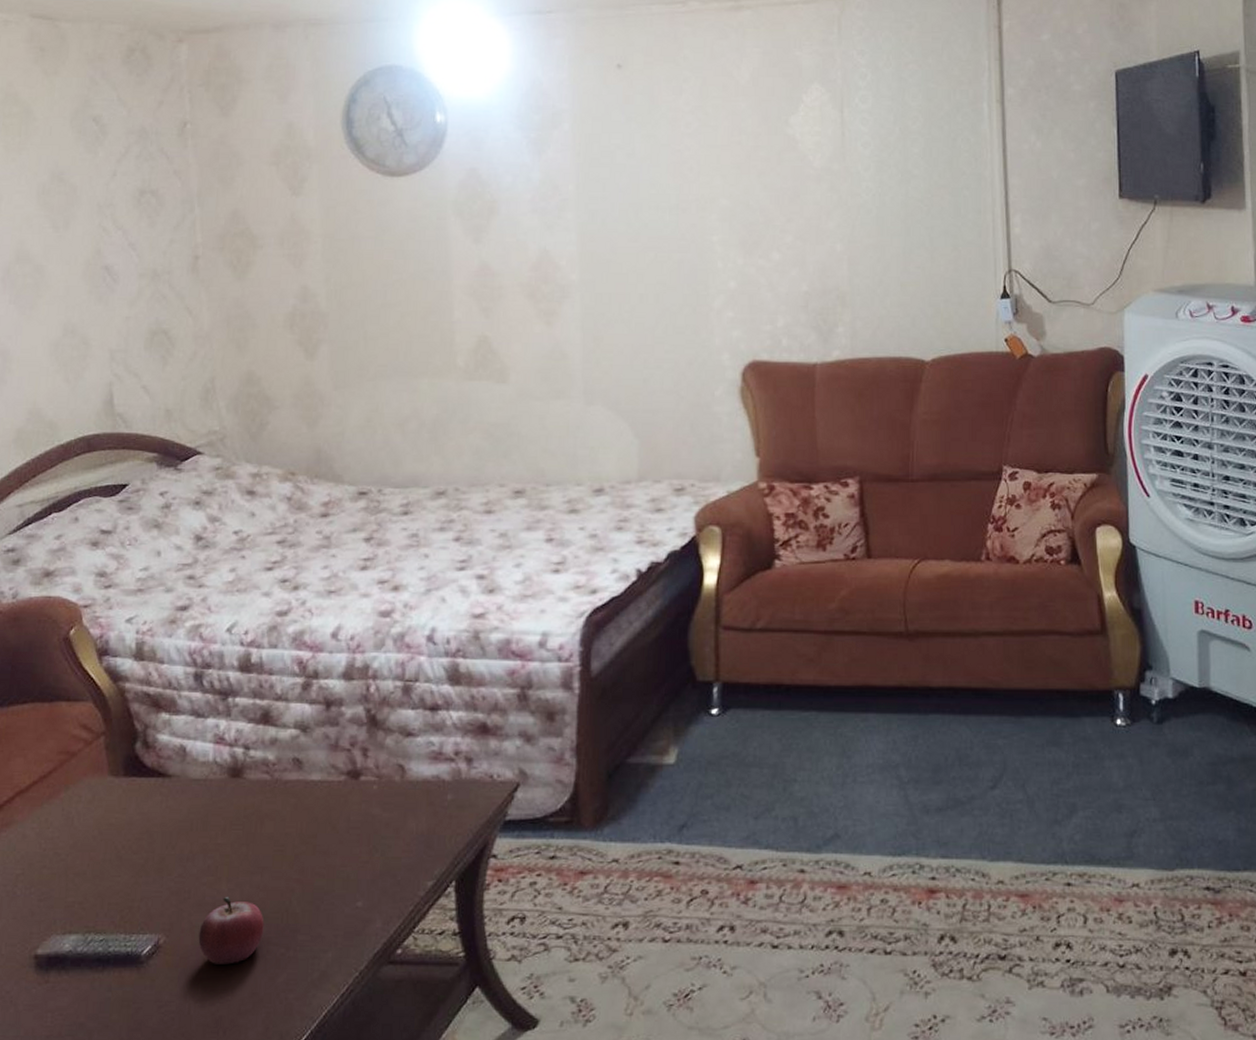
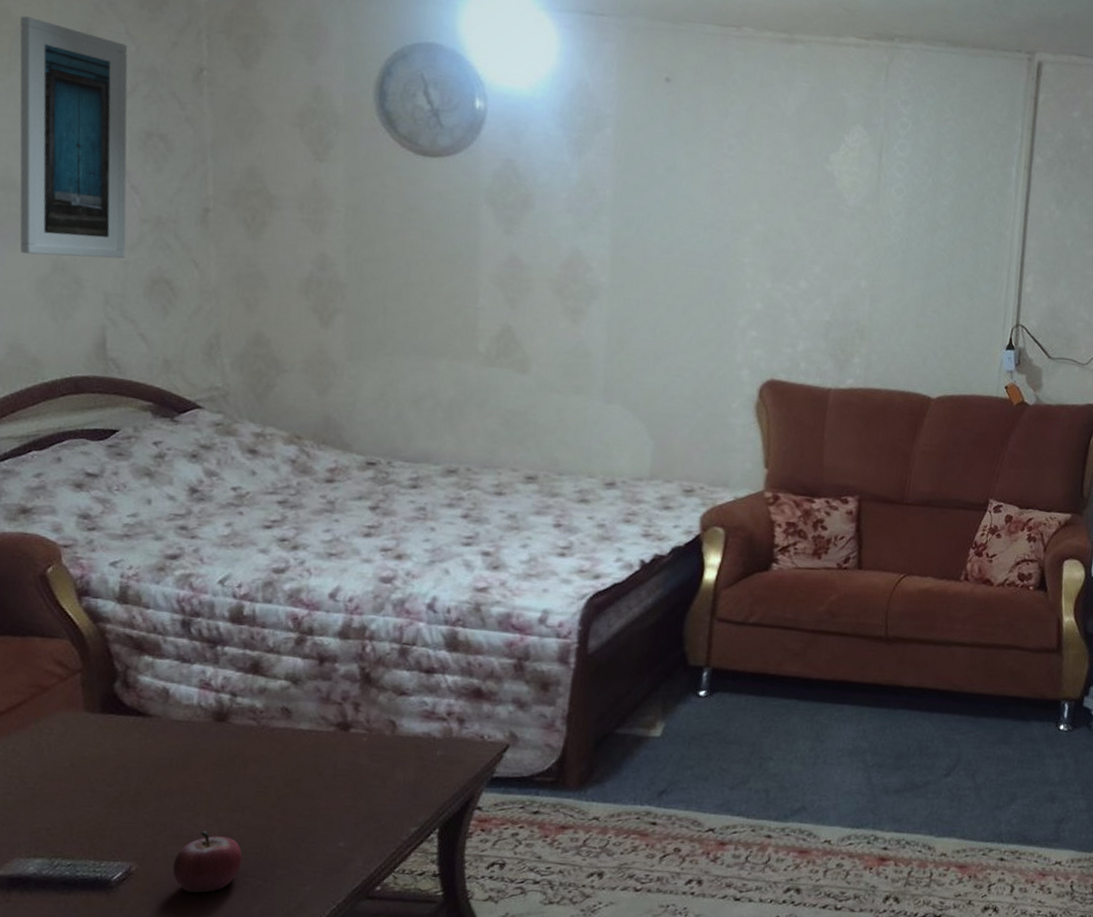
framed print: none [27,98,127,321] -> present [20,16,128,259]

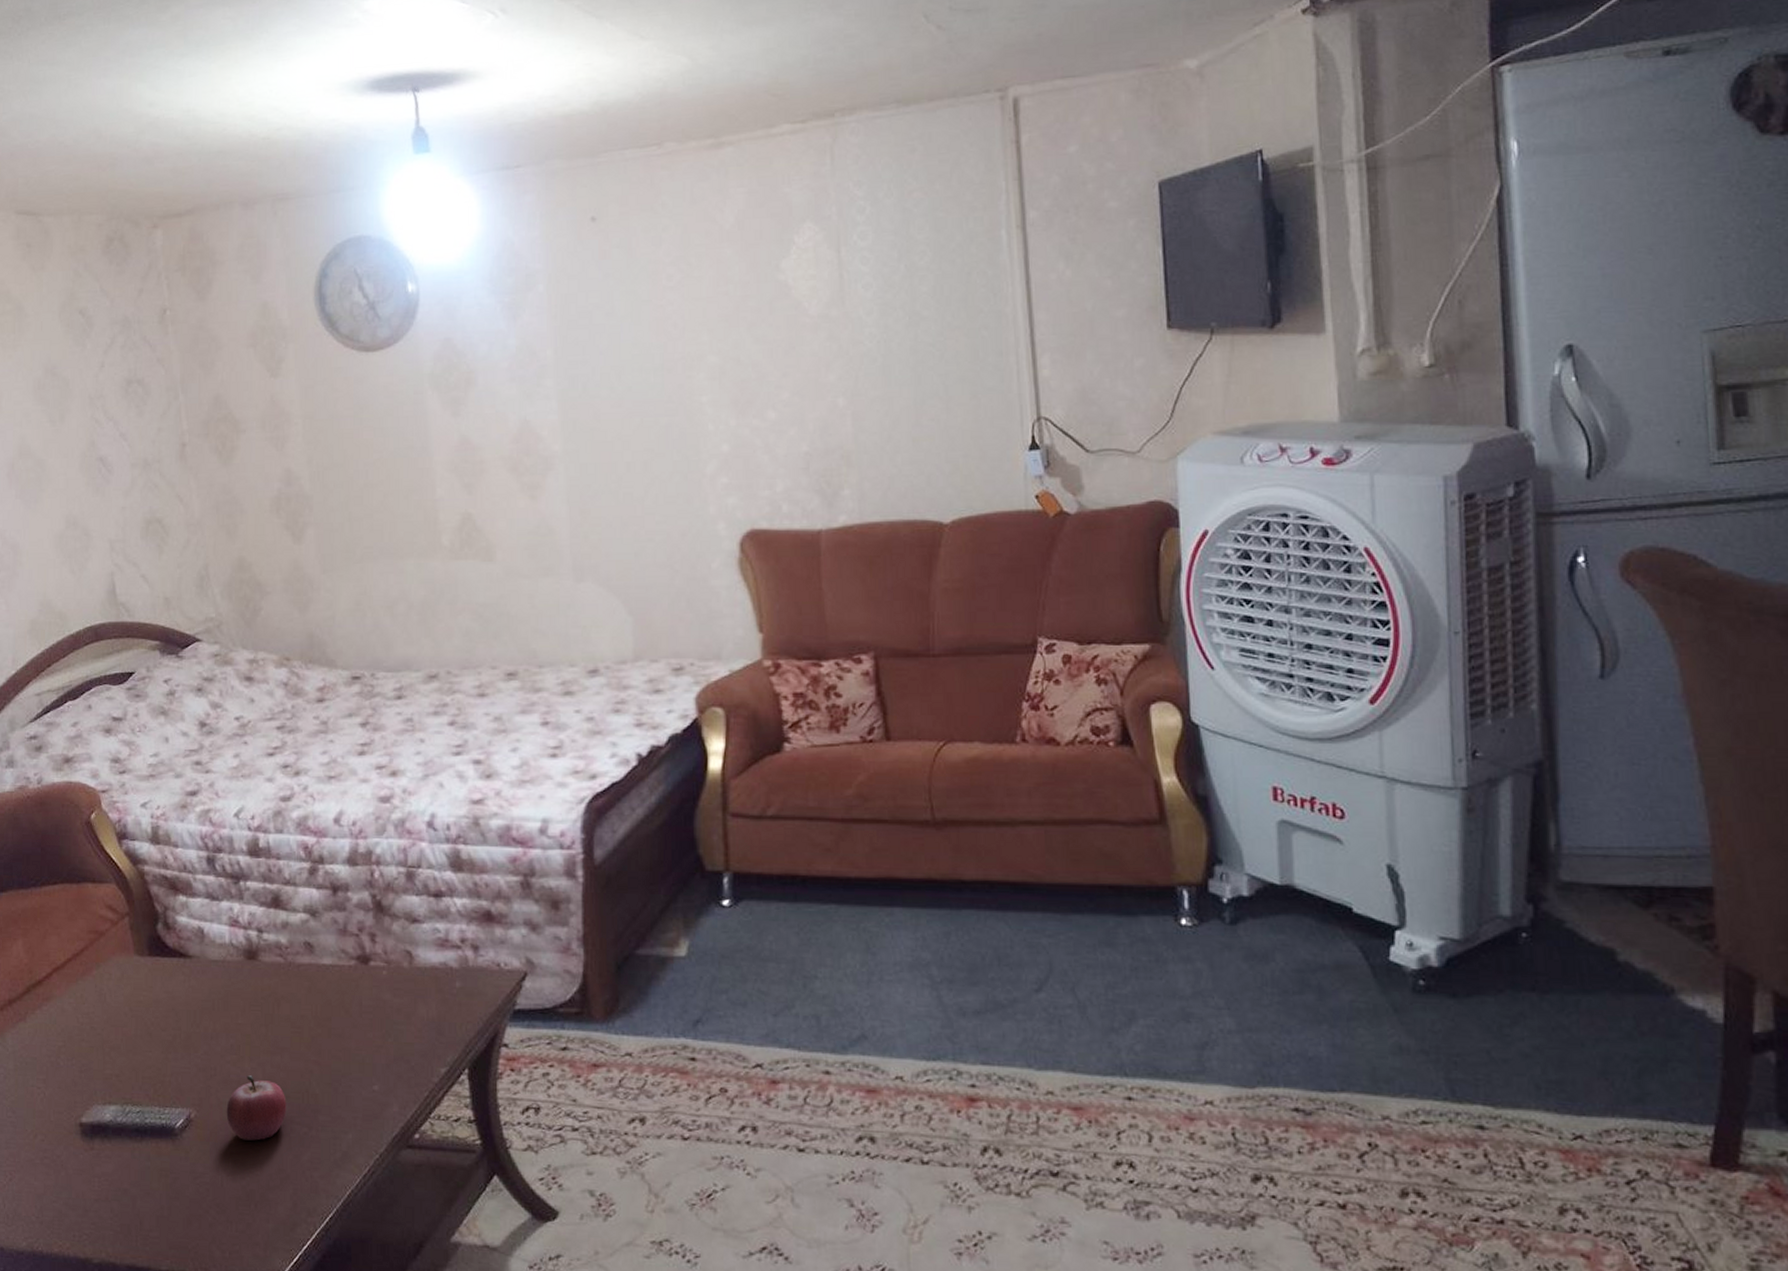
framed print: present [20,16,128,259] -> none [18,294,123,514]

